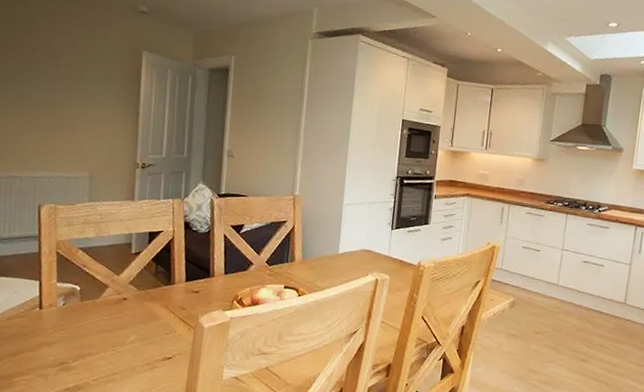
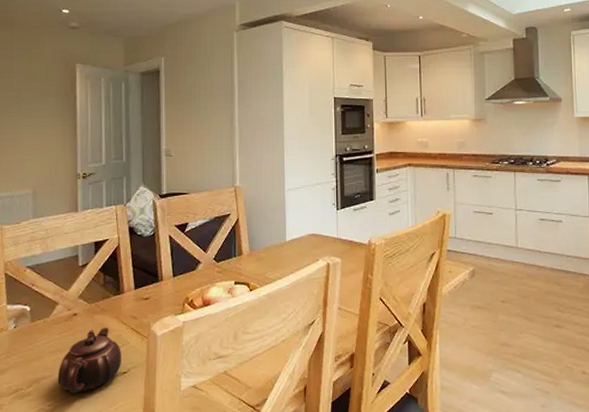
teapot: none [103,314,168,372] -> present [57,328,121,394]

